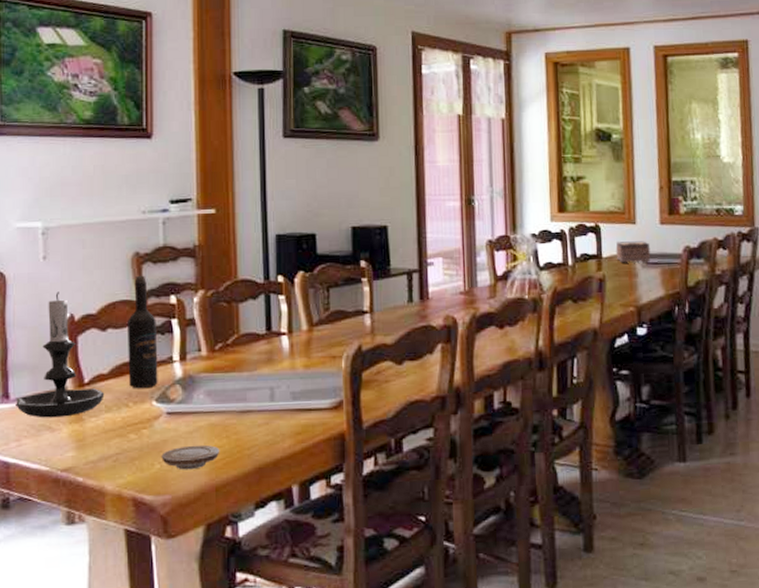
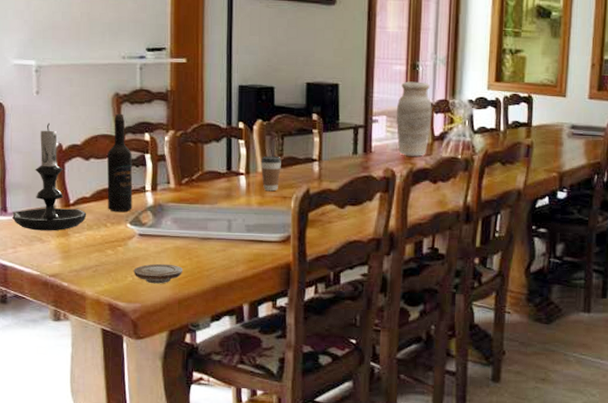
coffee cup: none [304,310,328,352] -> present [260,155,281,192]
vase: none [453,217,493,300] -> present [396,81,432,156]
tissue box: present [615,241,651,263] -> none [545,112,578,133]

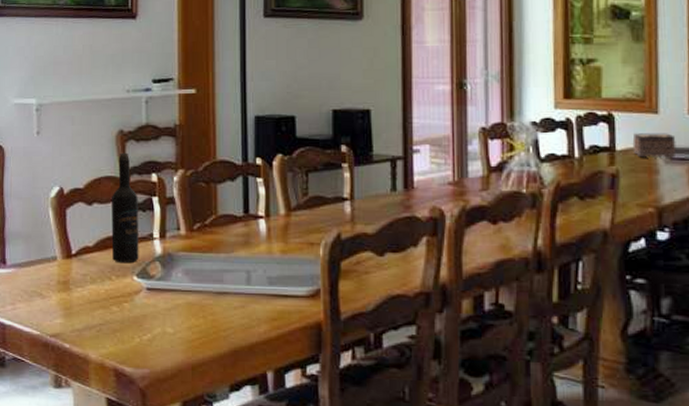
candle holder: present [12,123,87,231] -> none [11,165,90,285]
plate: present [133,263,183,284] -> none [141,322,197,347]
coffee cup: present [260,155,281,192] -> none [282,195,306,237]
vase: present [396,81,432,156] -> none [441,102,486,192]
tissue box: none [545,112,578,133] -> present [632,133,677,158]

